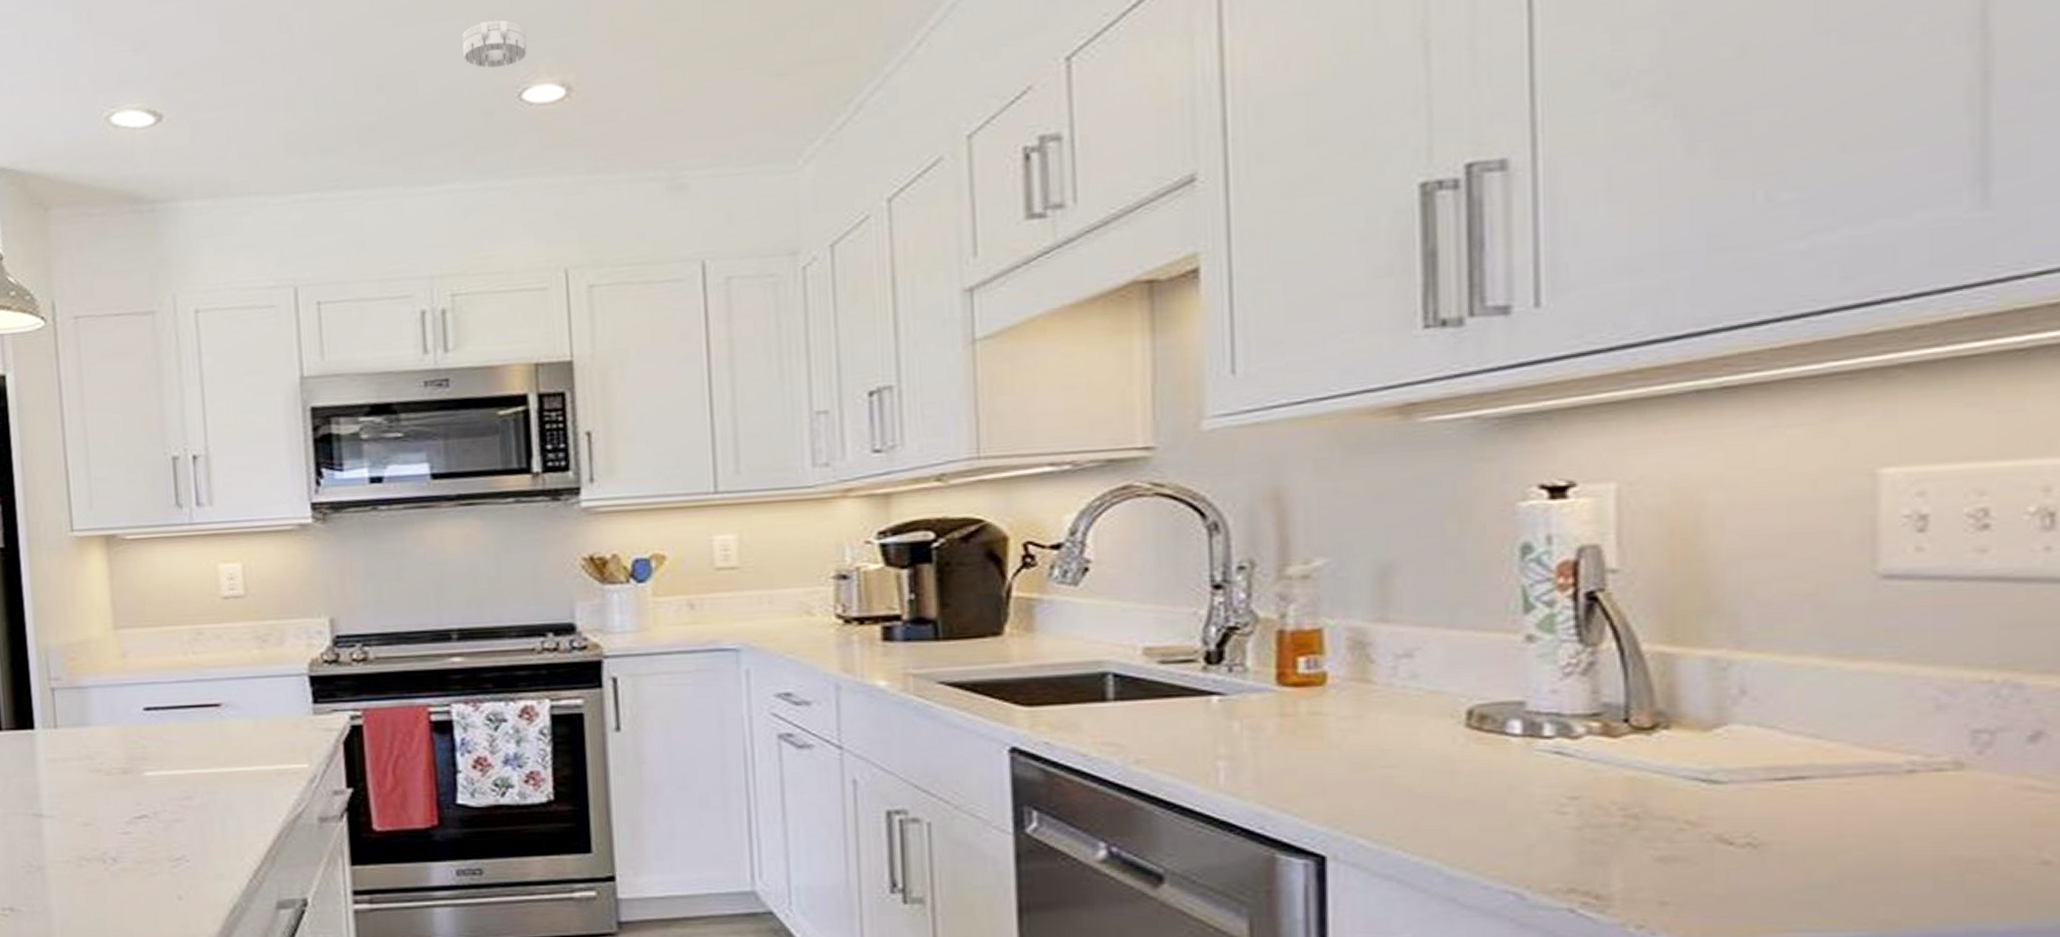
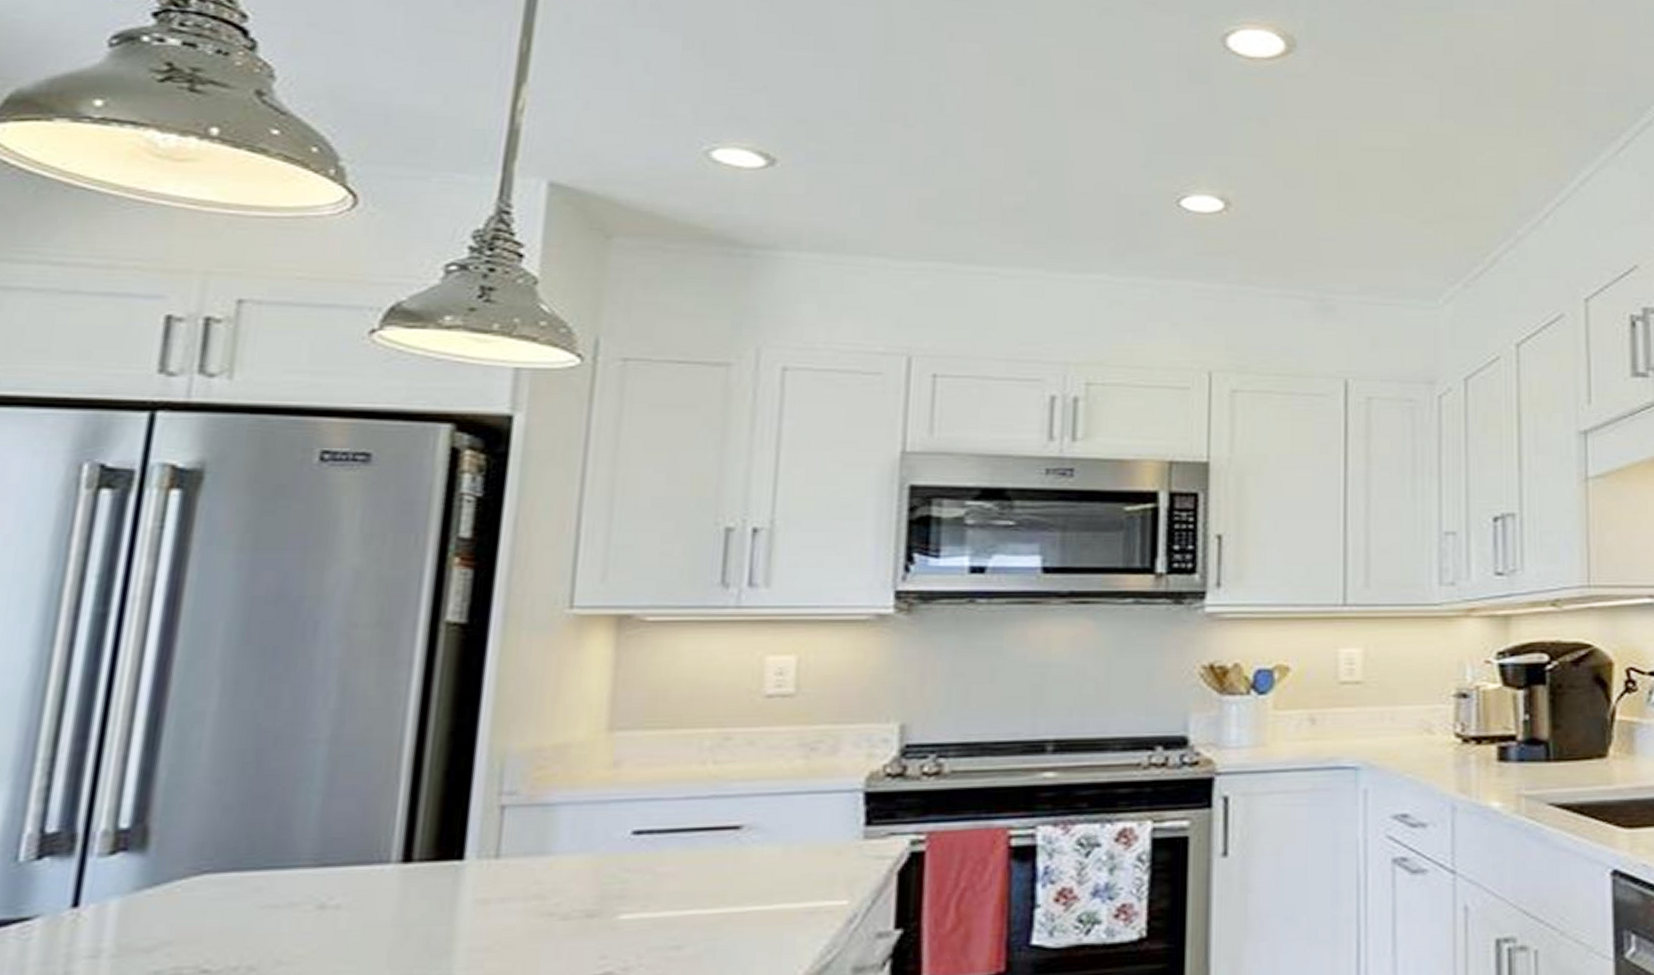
smoke detector: present [462,20,528,68] -> none [1124,129,1190,173]

